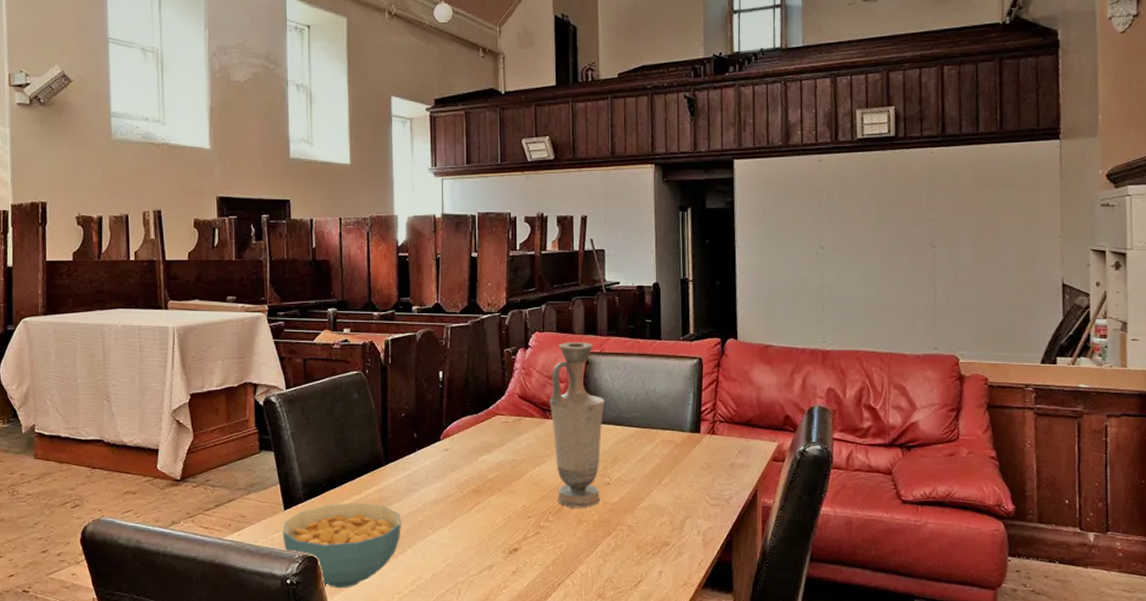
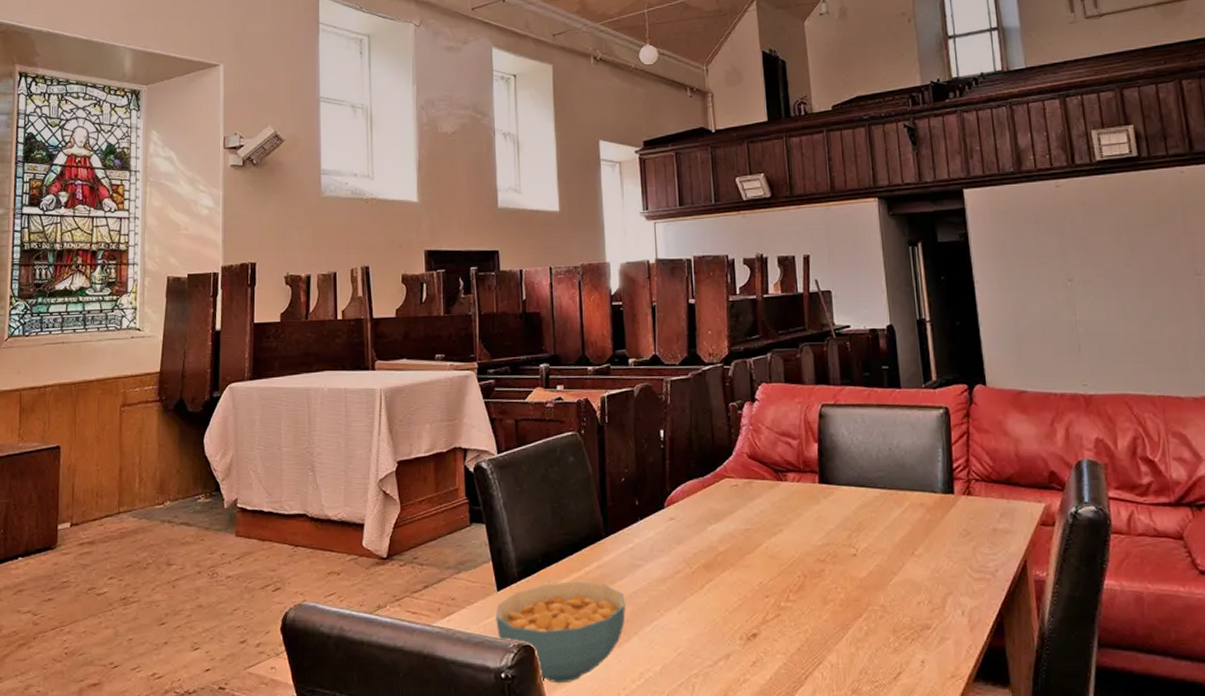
vase: present [549,342,605,508] -> none [782,393,847,585]

